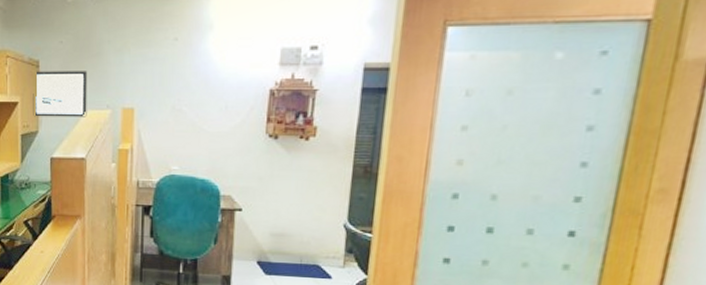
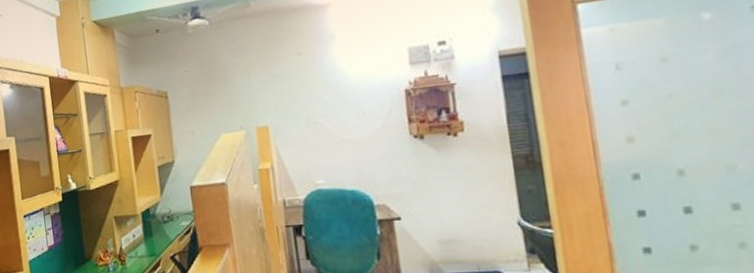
wall art: present [33,71,88,117] -> none [165,95,222,147]

